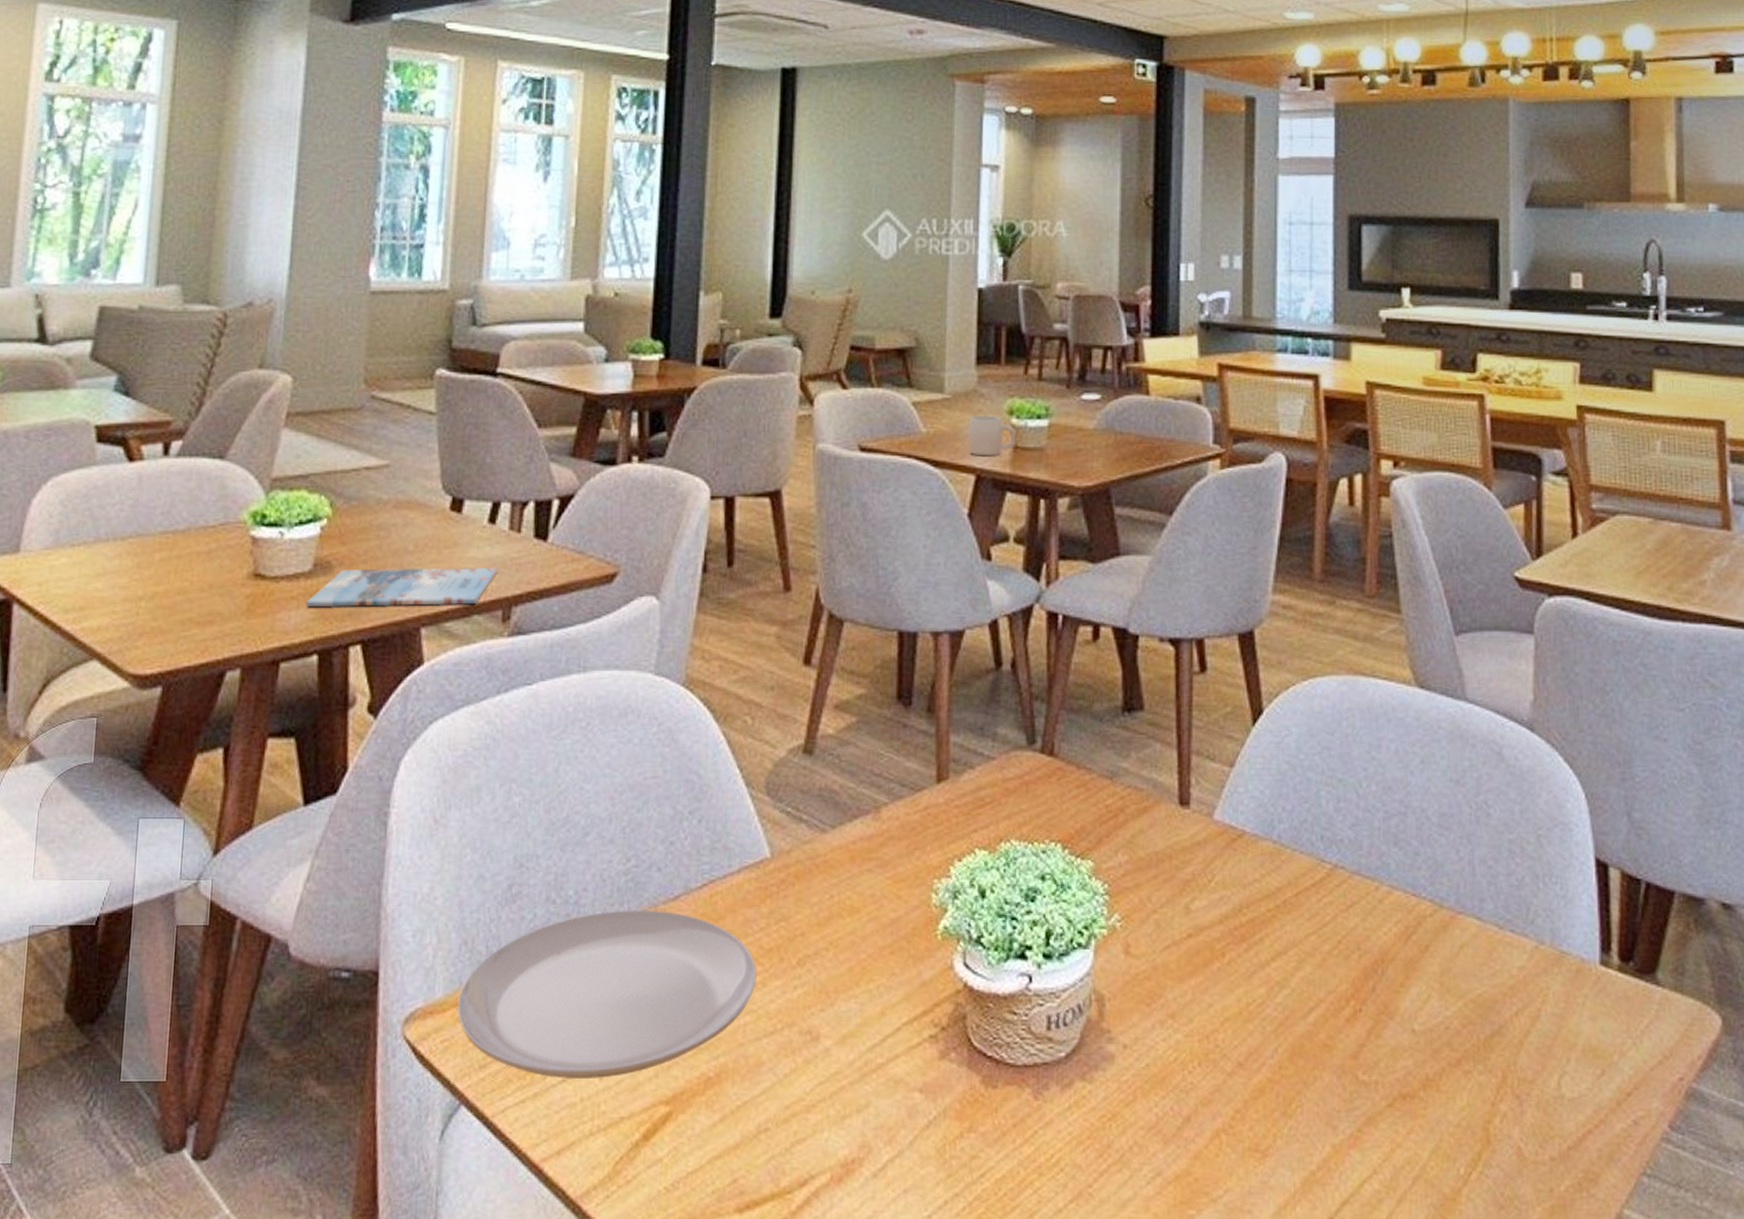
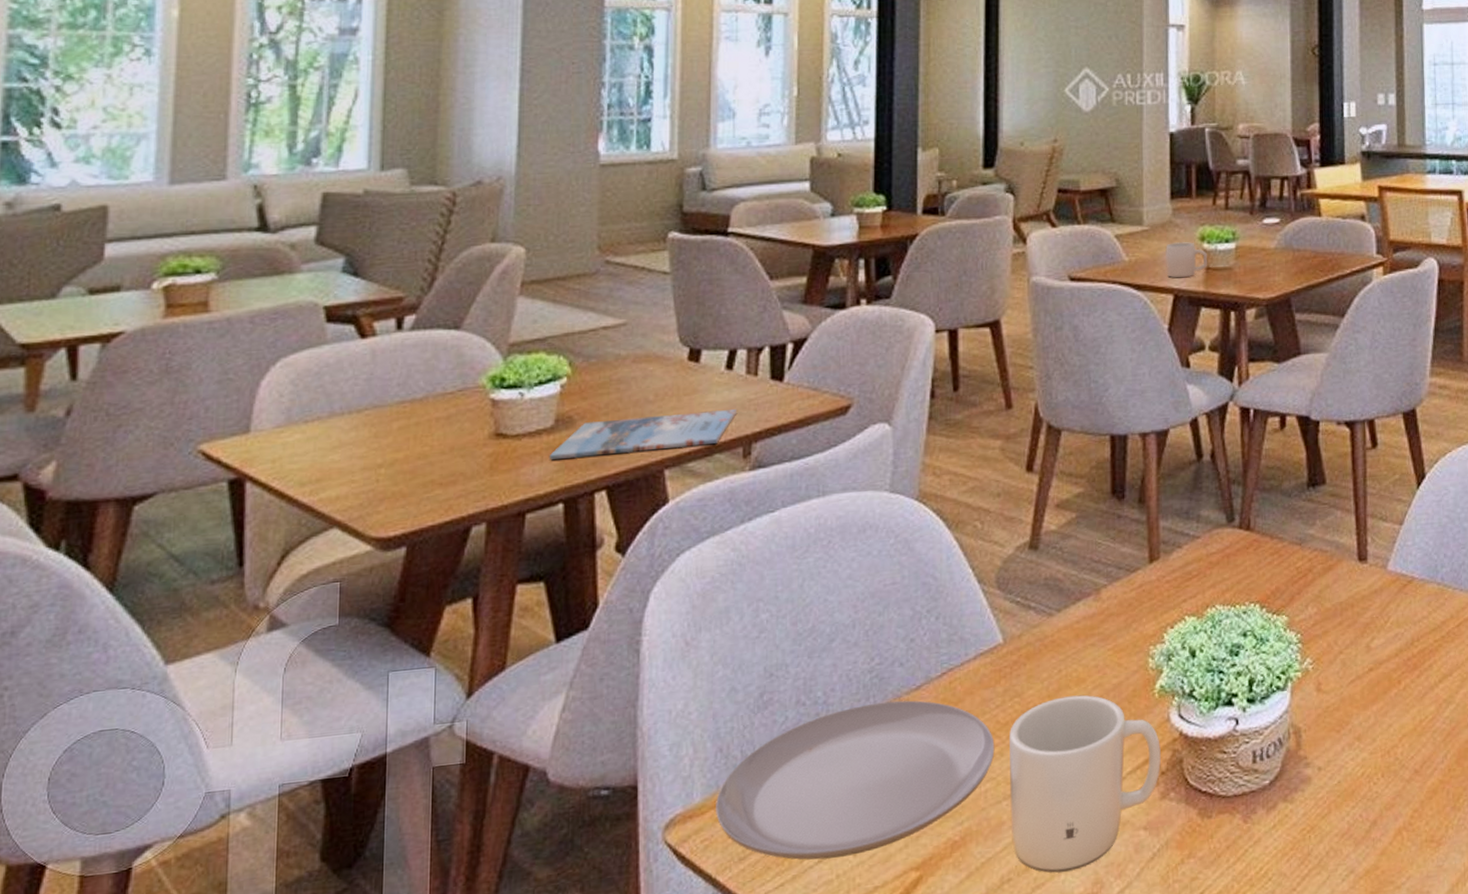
mug: none [770,927,943,1129] -> present [1010,695,1162,873]

